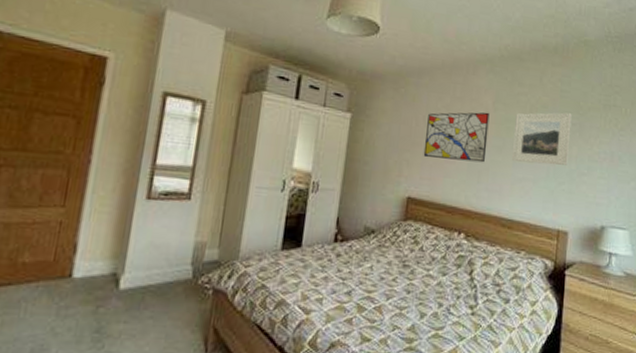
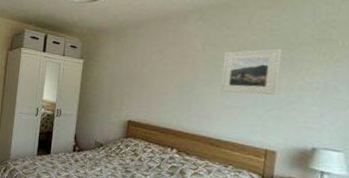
wall art: present [423,112,490,163] -> none [140,52,199,94]

